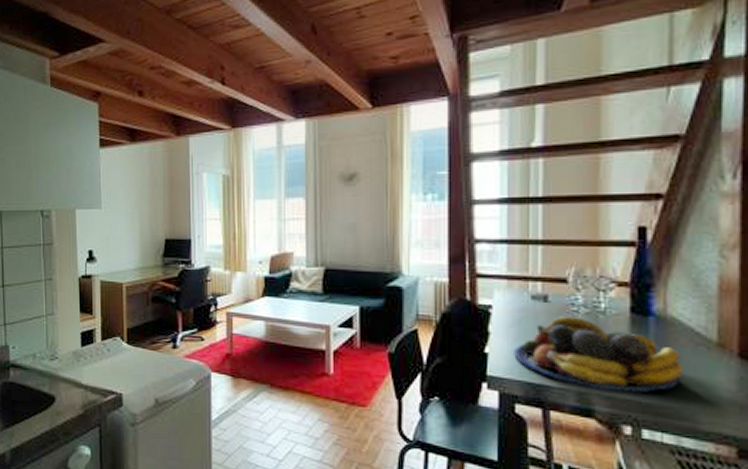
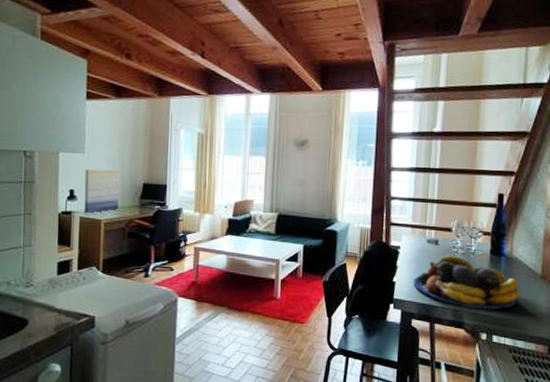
wall art: none [103,225,140,279] -> present [84,169,120,215]

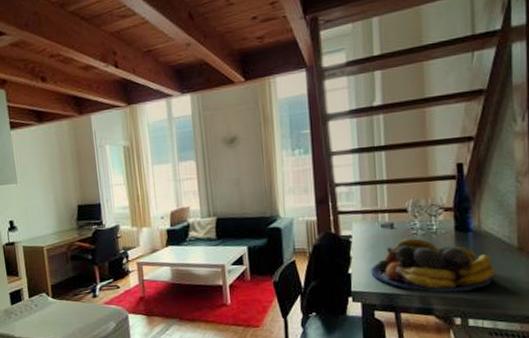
wall art: present [84,169,120,215] -> none [20,195,58,244]

